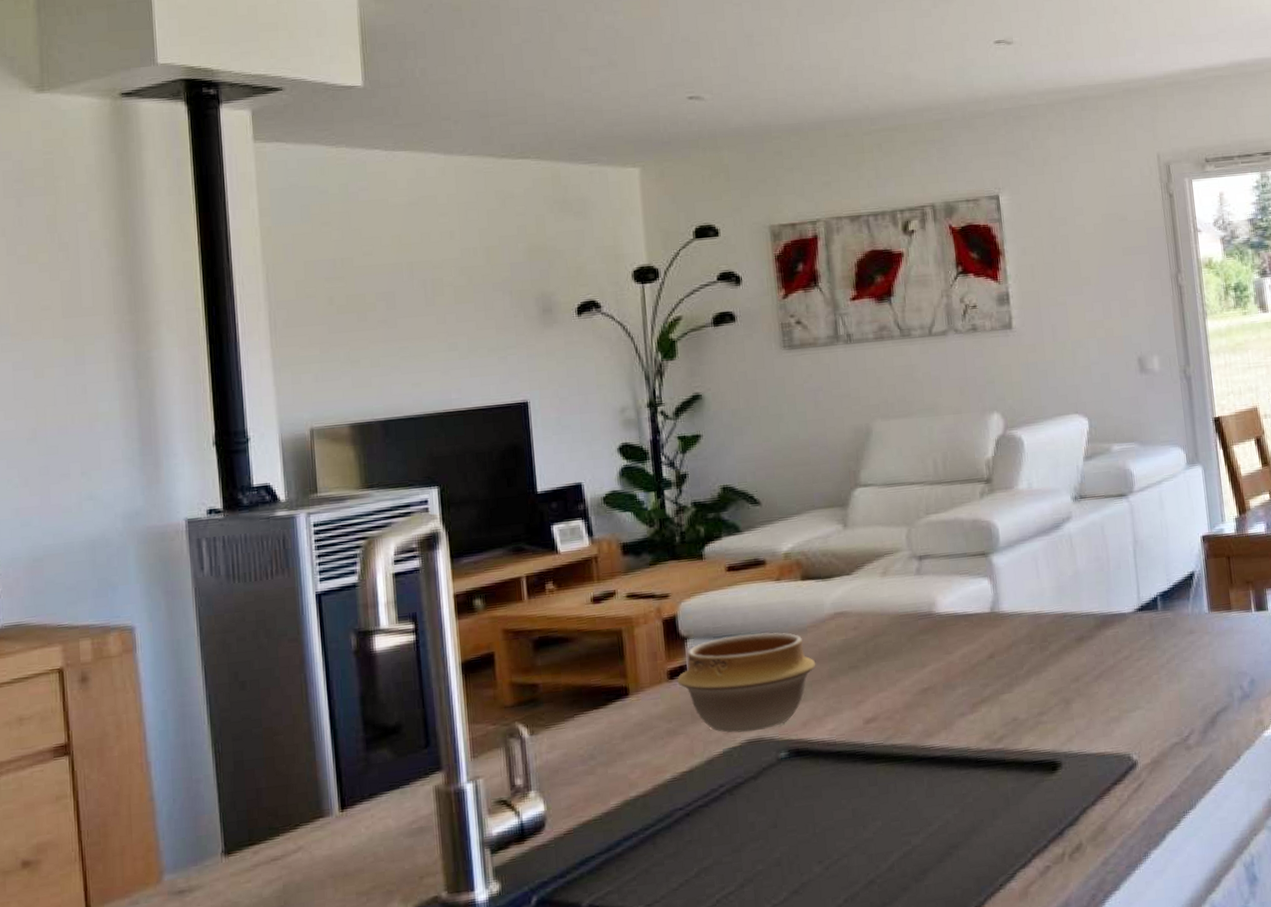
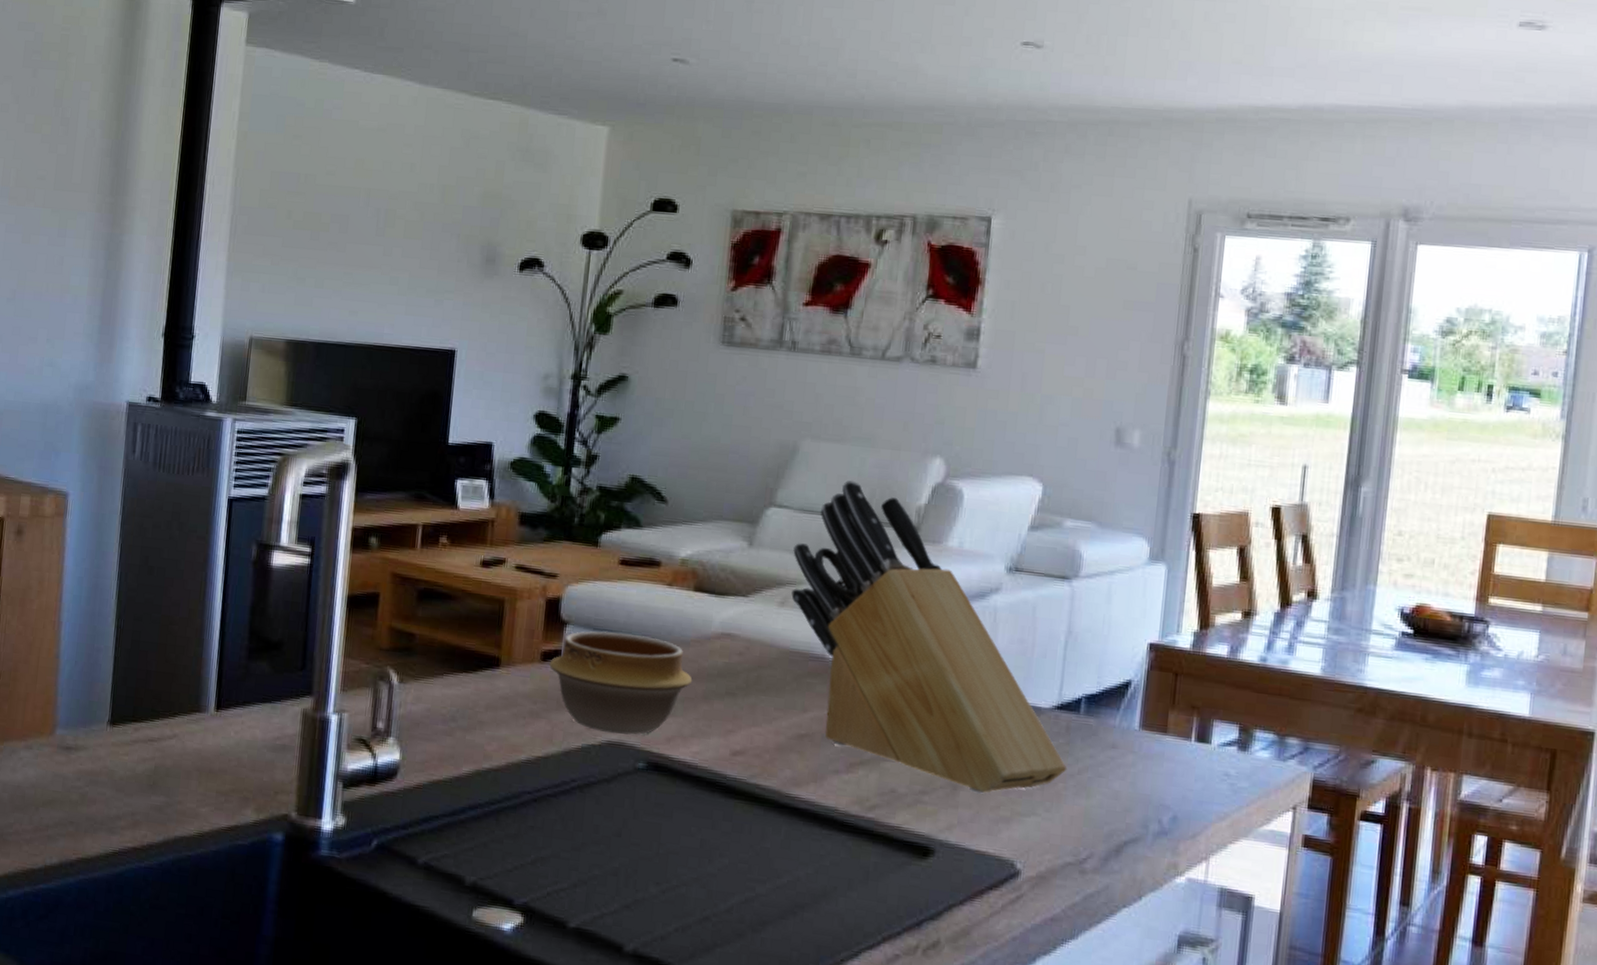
knife block: none [884,448,1158,703] -> present [791,480,1067,794]

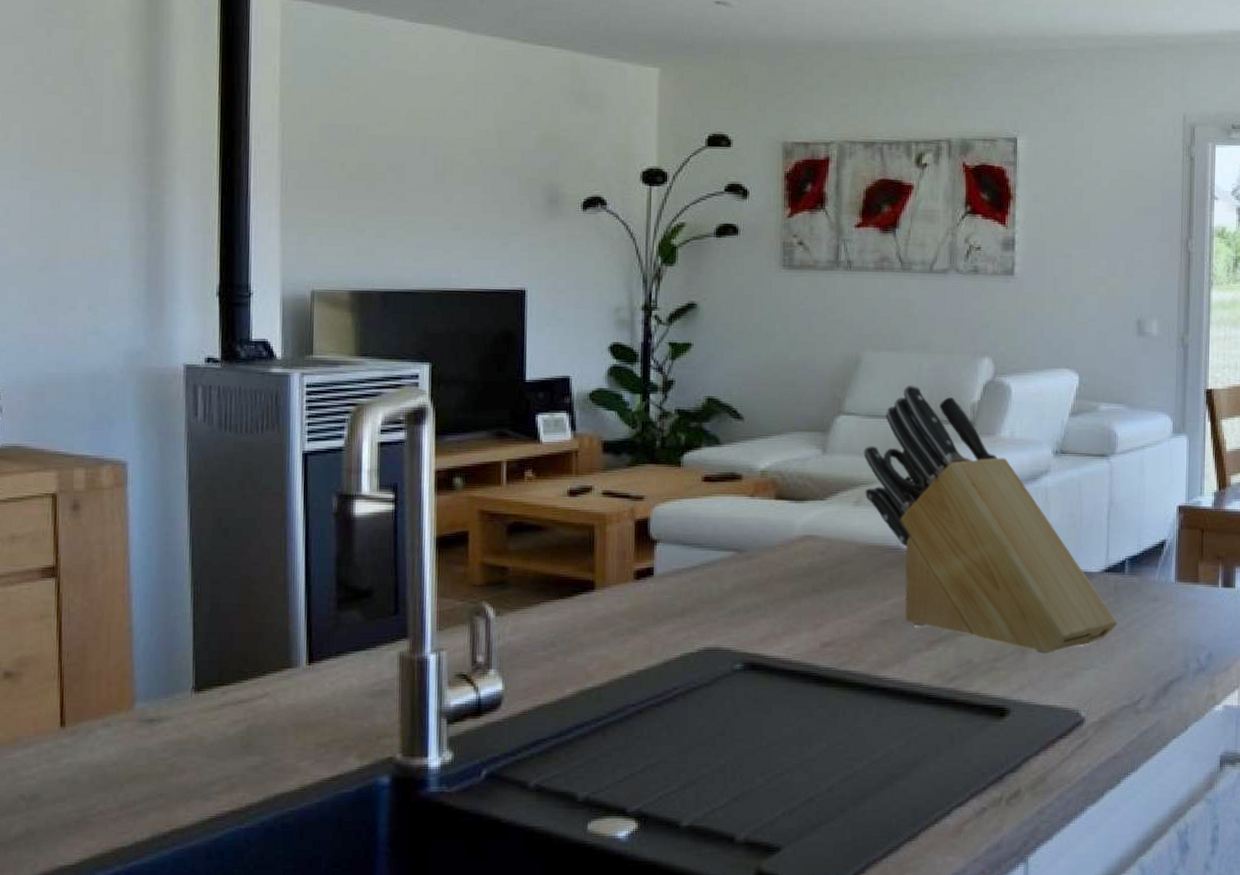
bowl: present [549,631,693,735] -> none [643,546,780,640]

